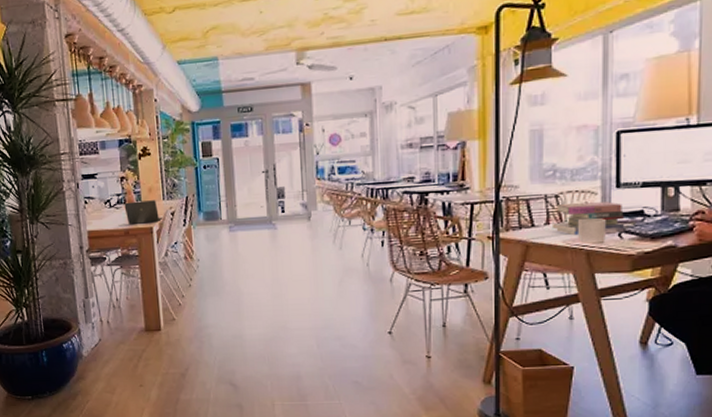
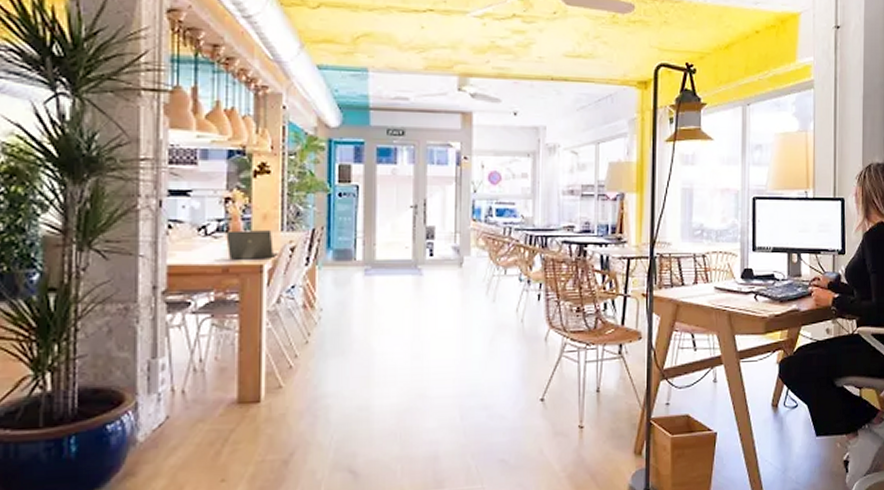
books: present [551,201,625,236] -> none [699,264,760,296]
mug: present [577,217,606,244] -> none [720,279,744,305]

